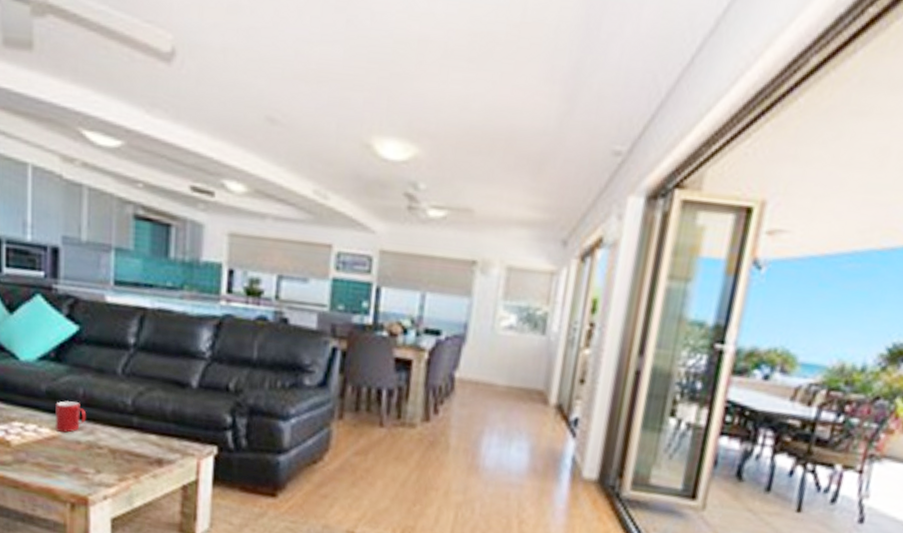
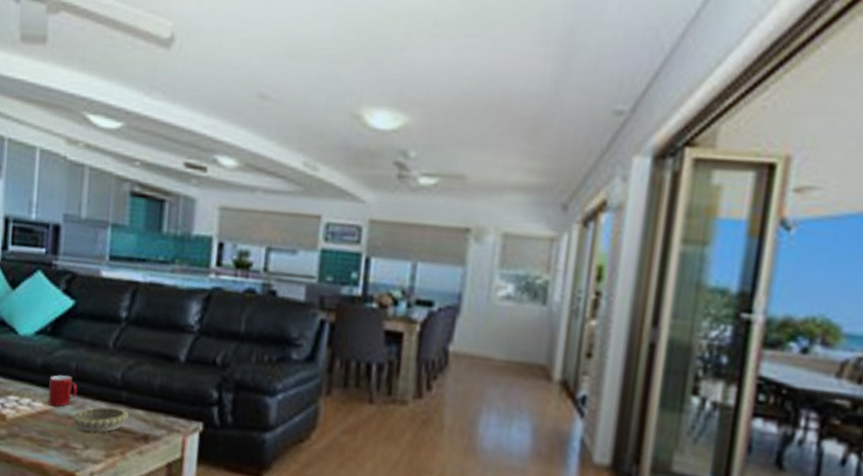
decorative bowl: none [82,432,141,458] -> present [72,407,129,433]

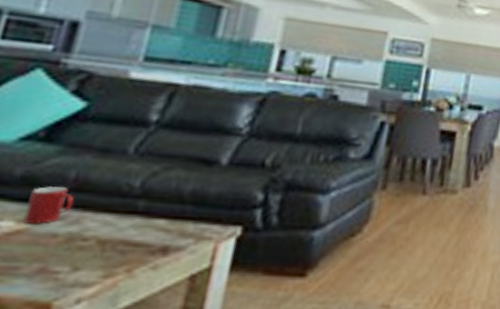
decorative bowl: present [72,407,129,433] -> none [59,220,145,251]

